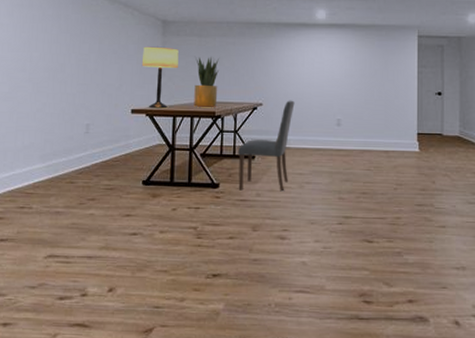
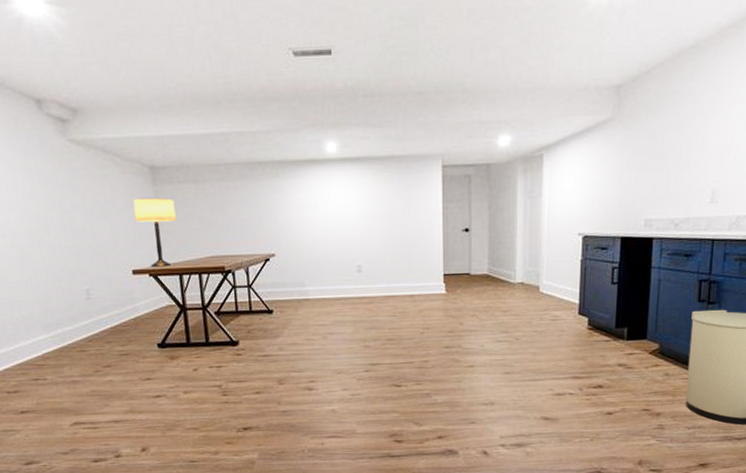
planter: present [194,56,219,107] -> none [194,205,225,263]
dining chair: present [238,100,295,191] -> none [254,248,311,346]

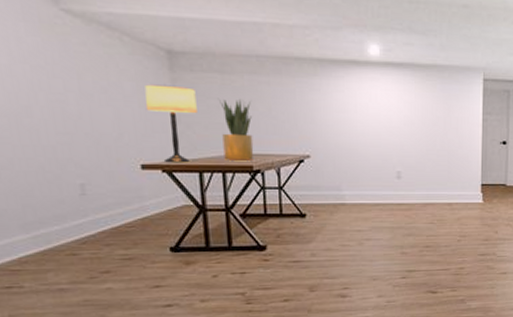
planter: none [194,205,225,263] -> present [219,98,254,160]

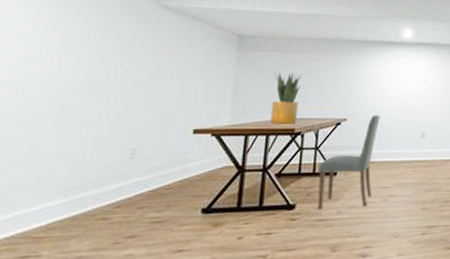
table lamp: present [145,84,197,163] -> none [209,61,256,128]
dining chair: none [285,151,348,252] -> present [317,114,380,210]

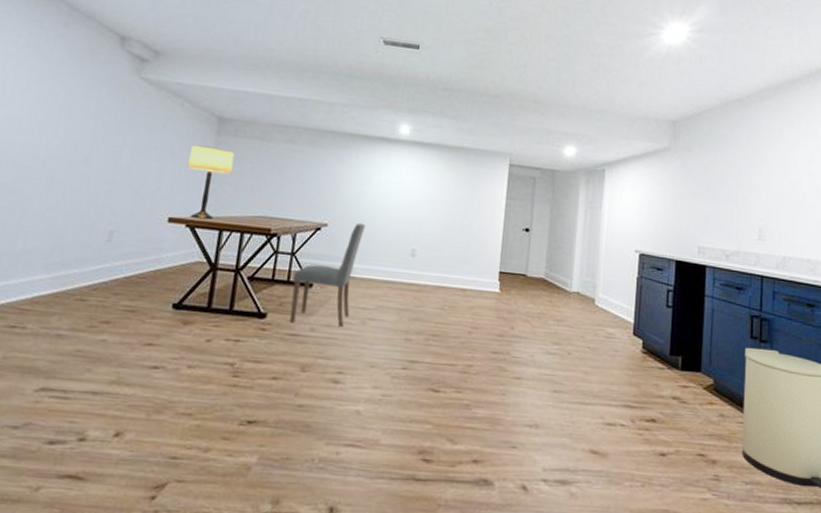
table lamp: none [209,61,256,128] -> present [187,145,235,220]
planter: present [270,72,301,124] -> none [246,163,282,224]

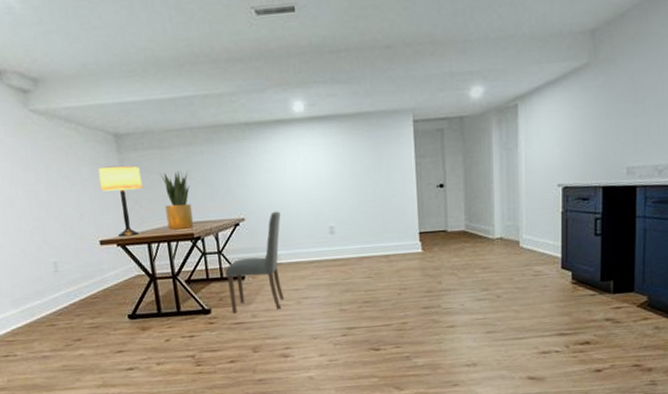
planter: none [246,163,282,224] -> present [160,170,194,230]

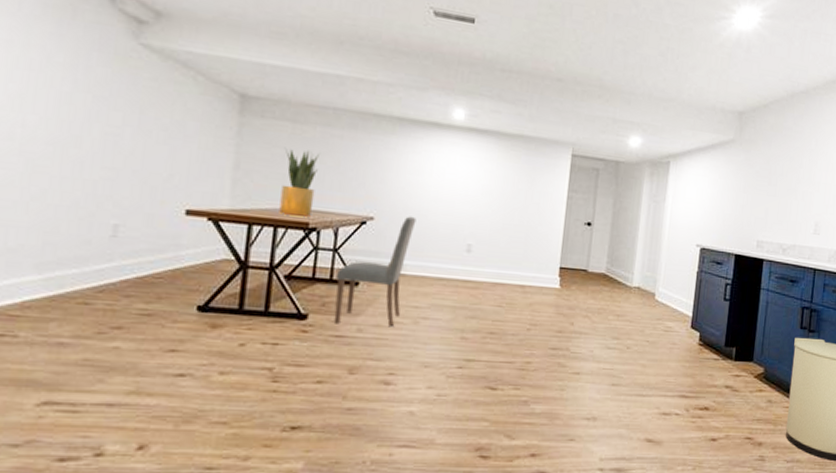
table lamp: present [98,165,143,237] -> none [204,126,262,213]

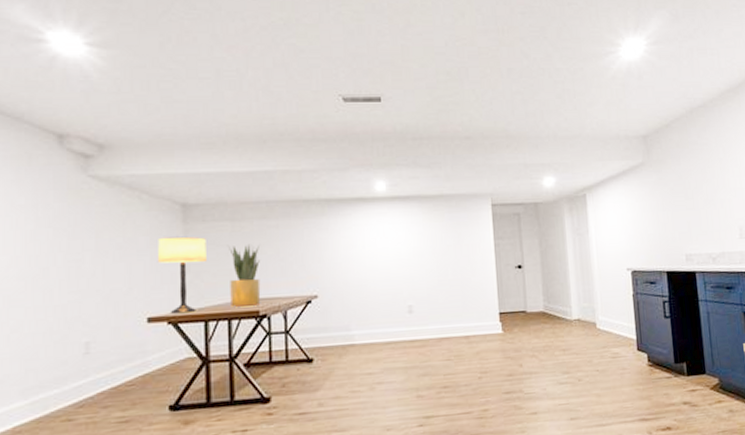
table lamp: none [204,126,262,213] -> present [157,236,207,314]
dining chair: present [333,216,417,326] -> none [292,288,357,402]

